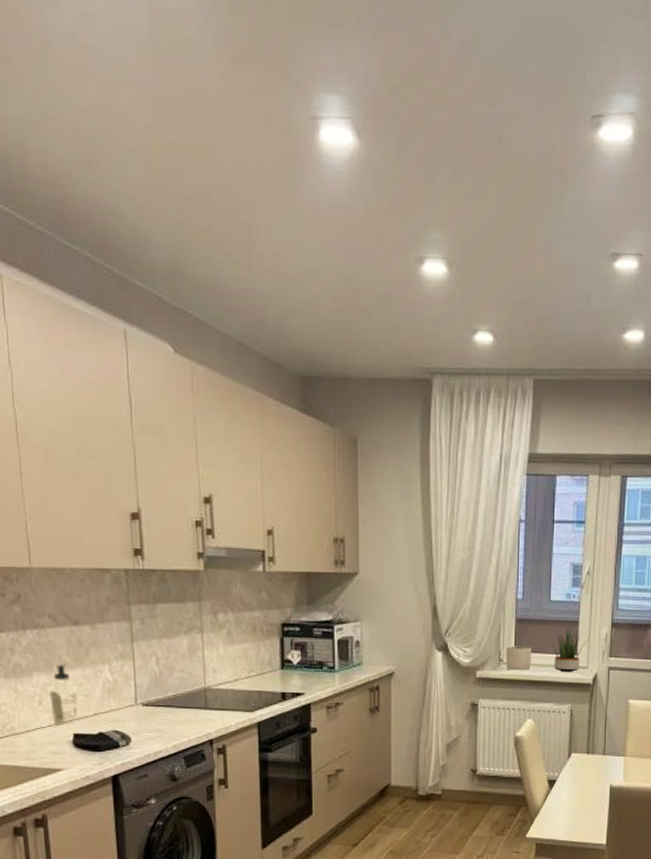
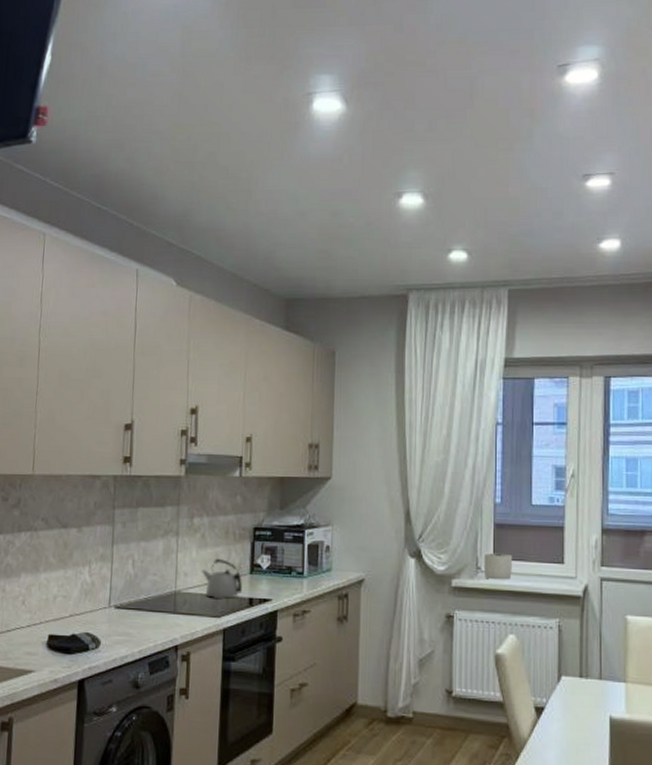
soap dispenser: present [48,663,78,728] -> none [31,565,57,629]
kettle: none [230,654,274,695] -> present [201,558,242,600]
potted plant: present [547,627,589,673] -> none [529,533,577,584]

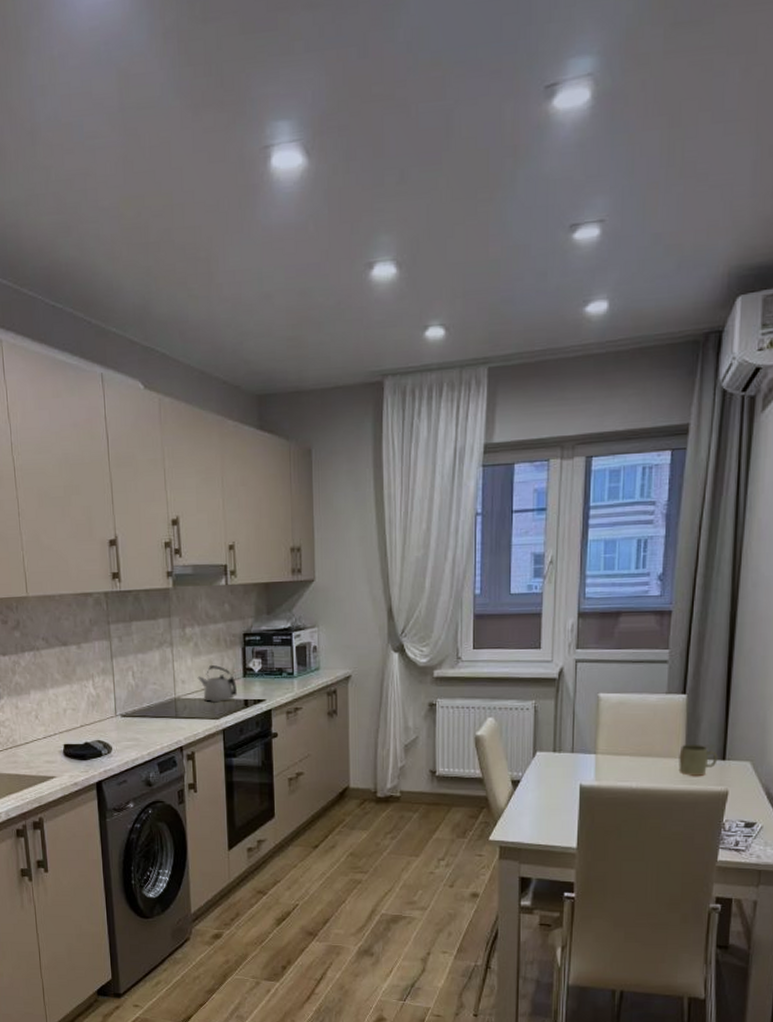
planter: present [483,553,512,580] -> none [463,642,491,668]

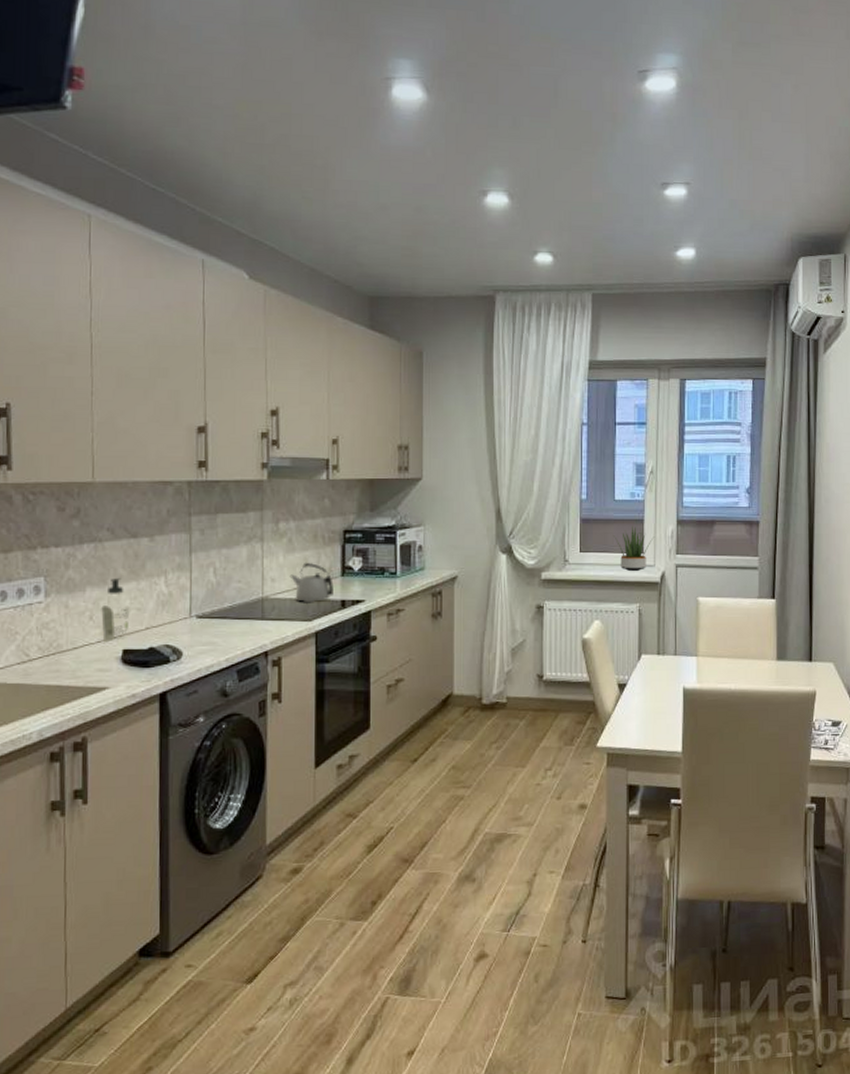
soap dispenser: none [43,681,67,740] -> present [100,577,130,644]
potted plant: none [508,620,554,668] -> present [612,526,655,572]
mug: present [678,744,718,776] -> none [772,646,805,677]

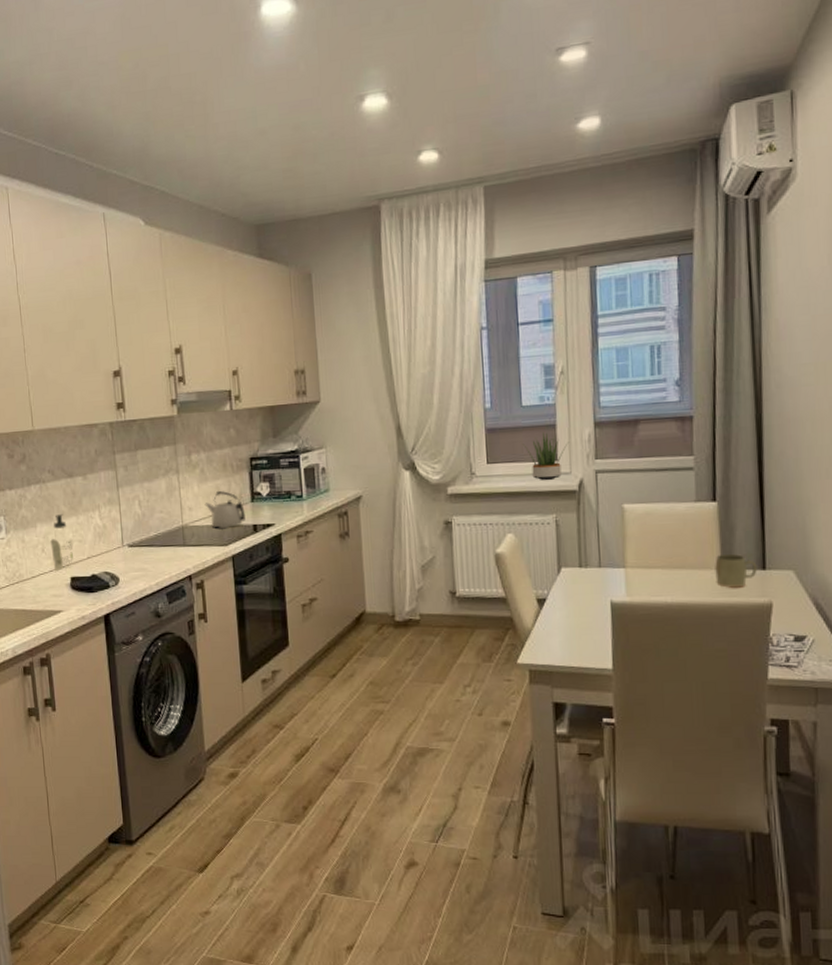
mug: none [772,646,805,677] -> present [715,553,757,588]

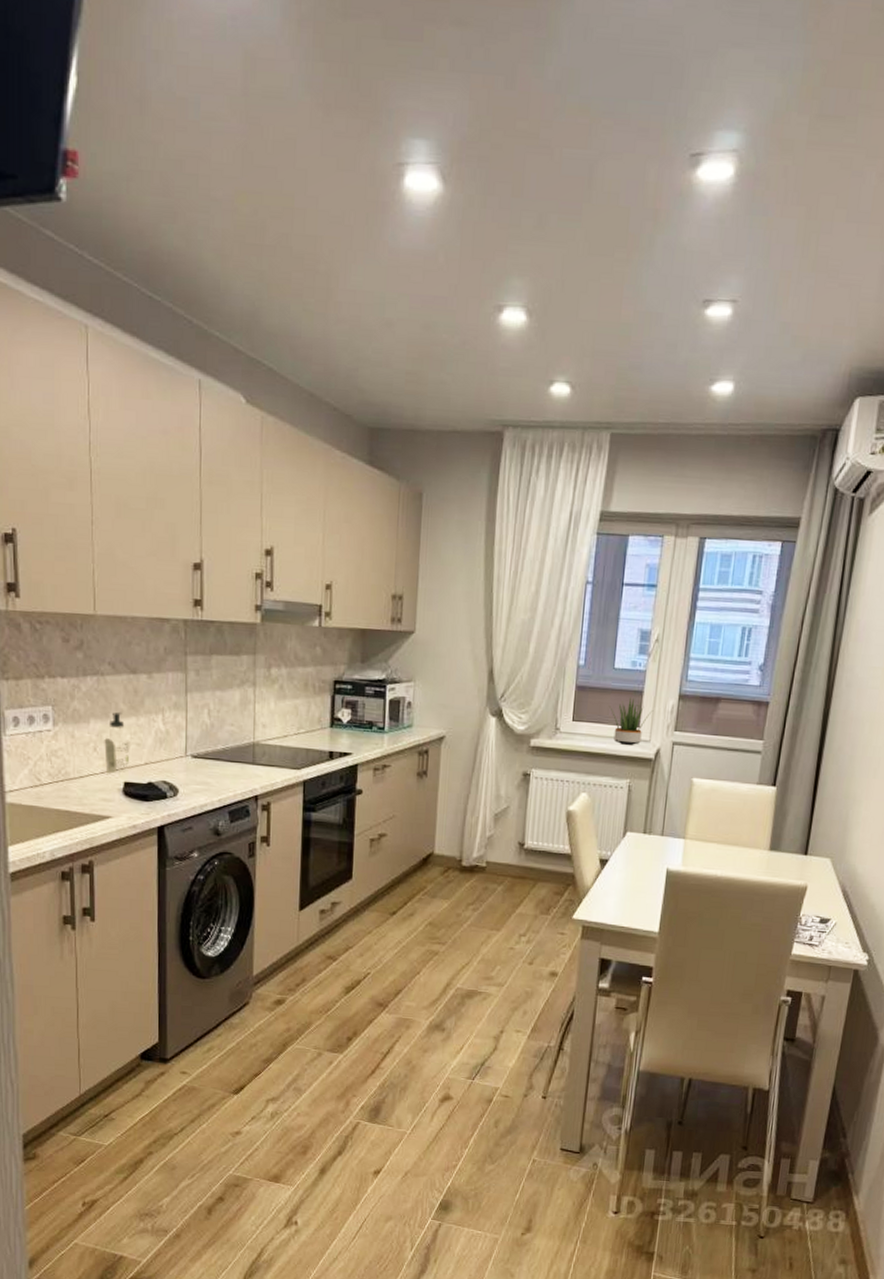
kettle: present [204,490,245,529] -> none [280,710,322,752]
mug: present [715,553,757,588] -> none [762,836,801,869]

